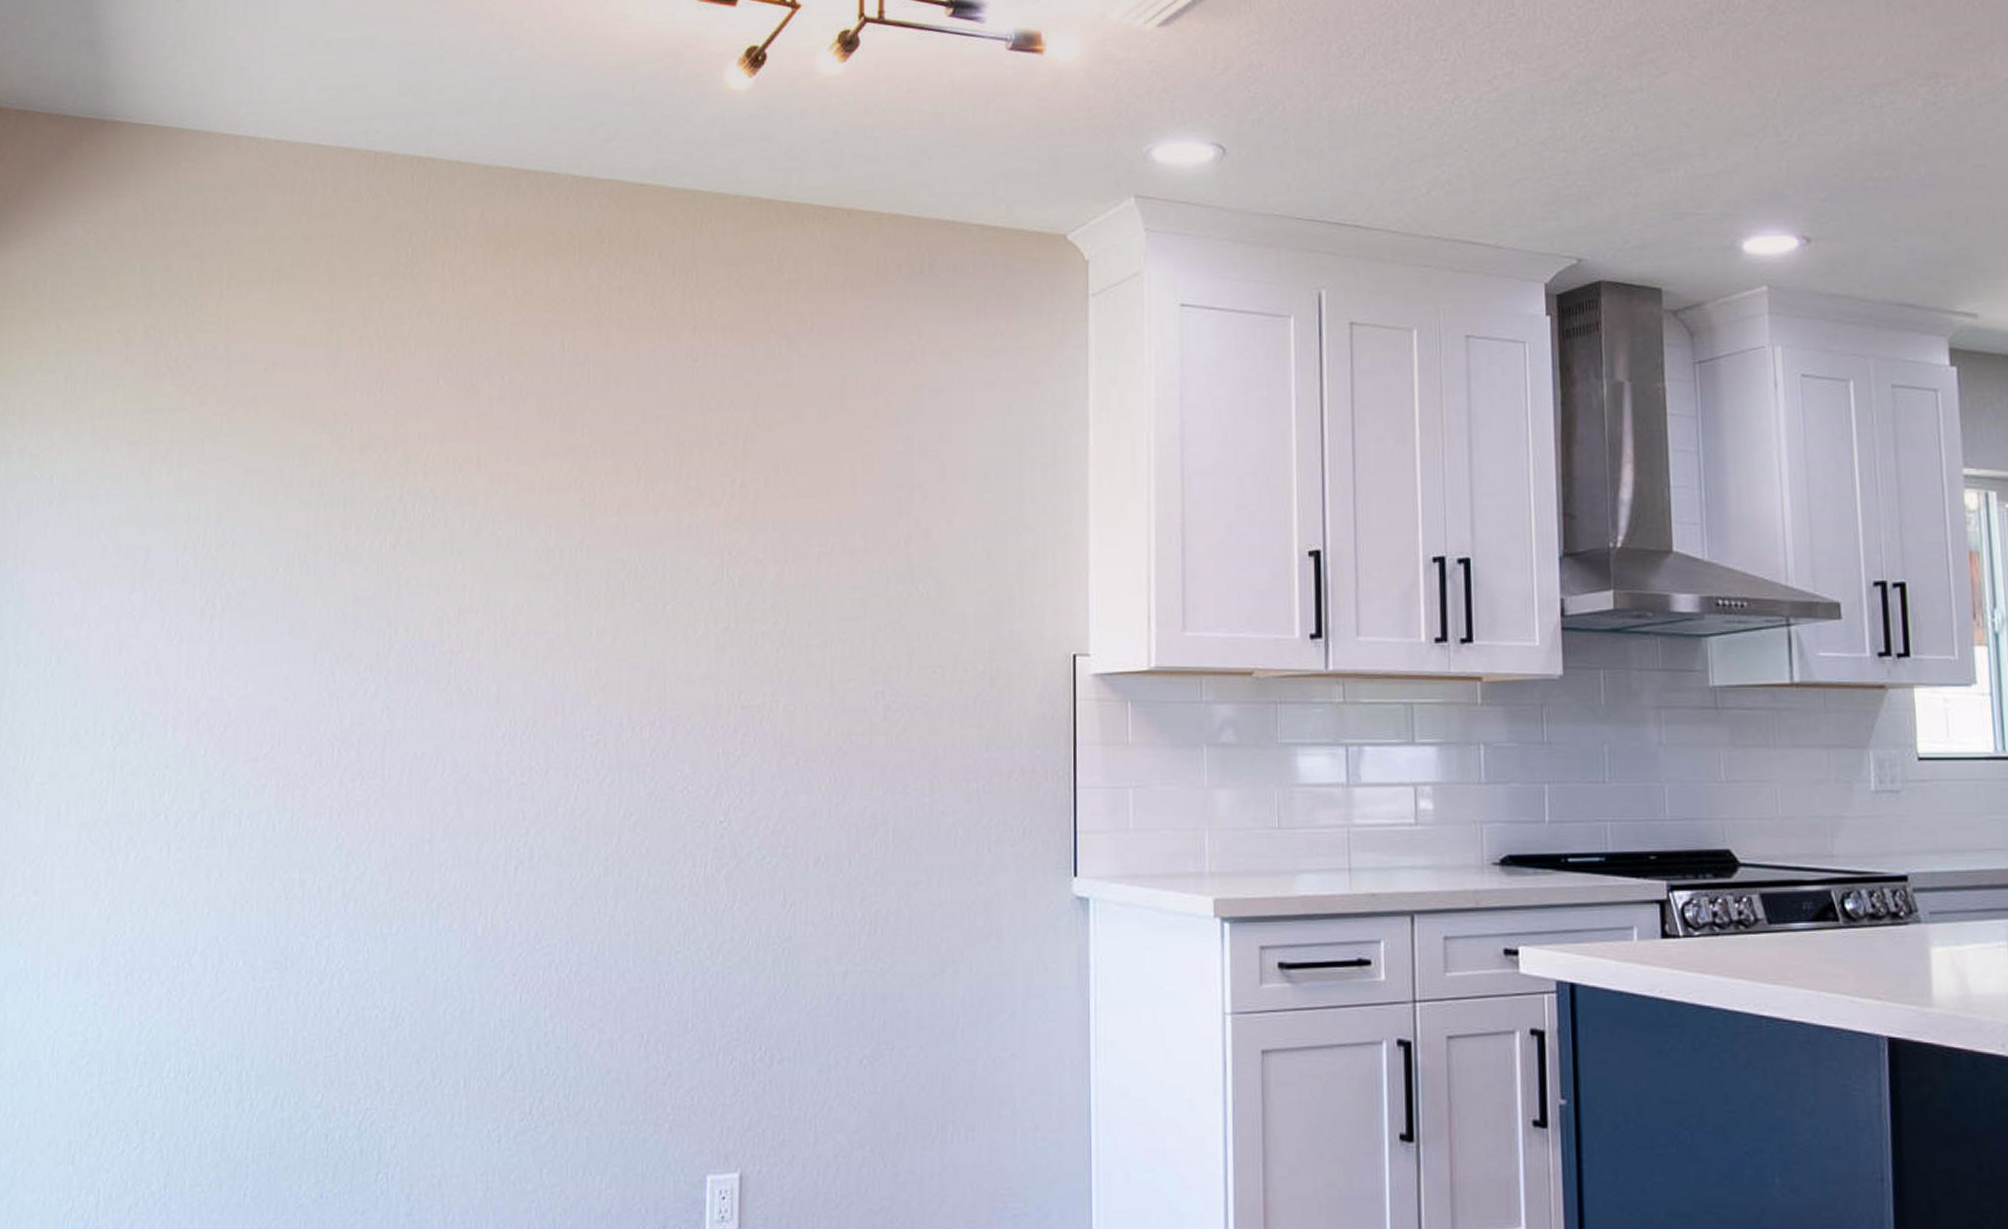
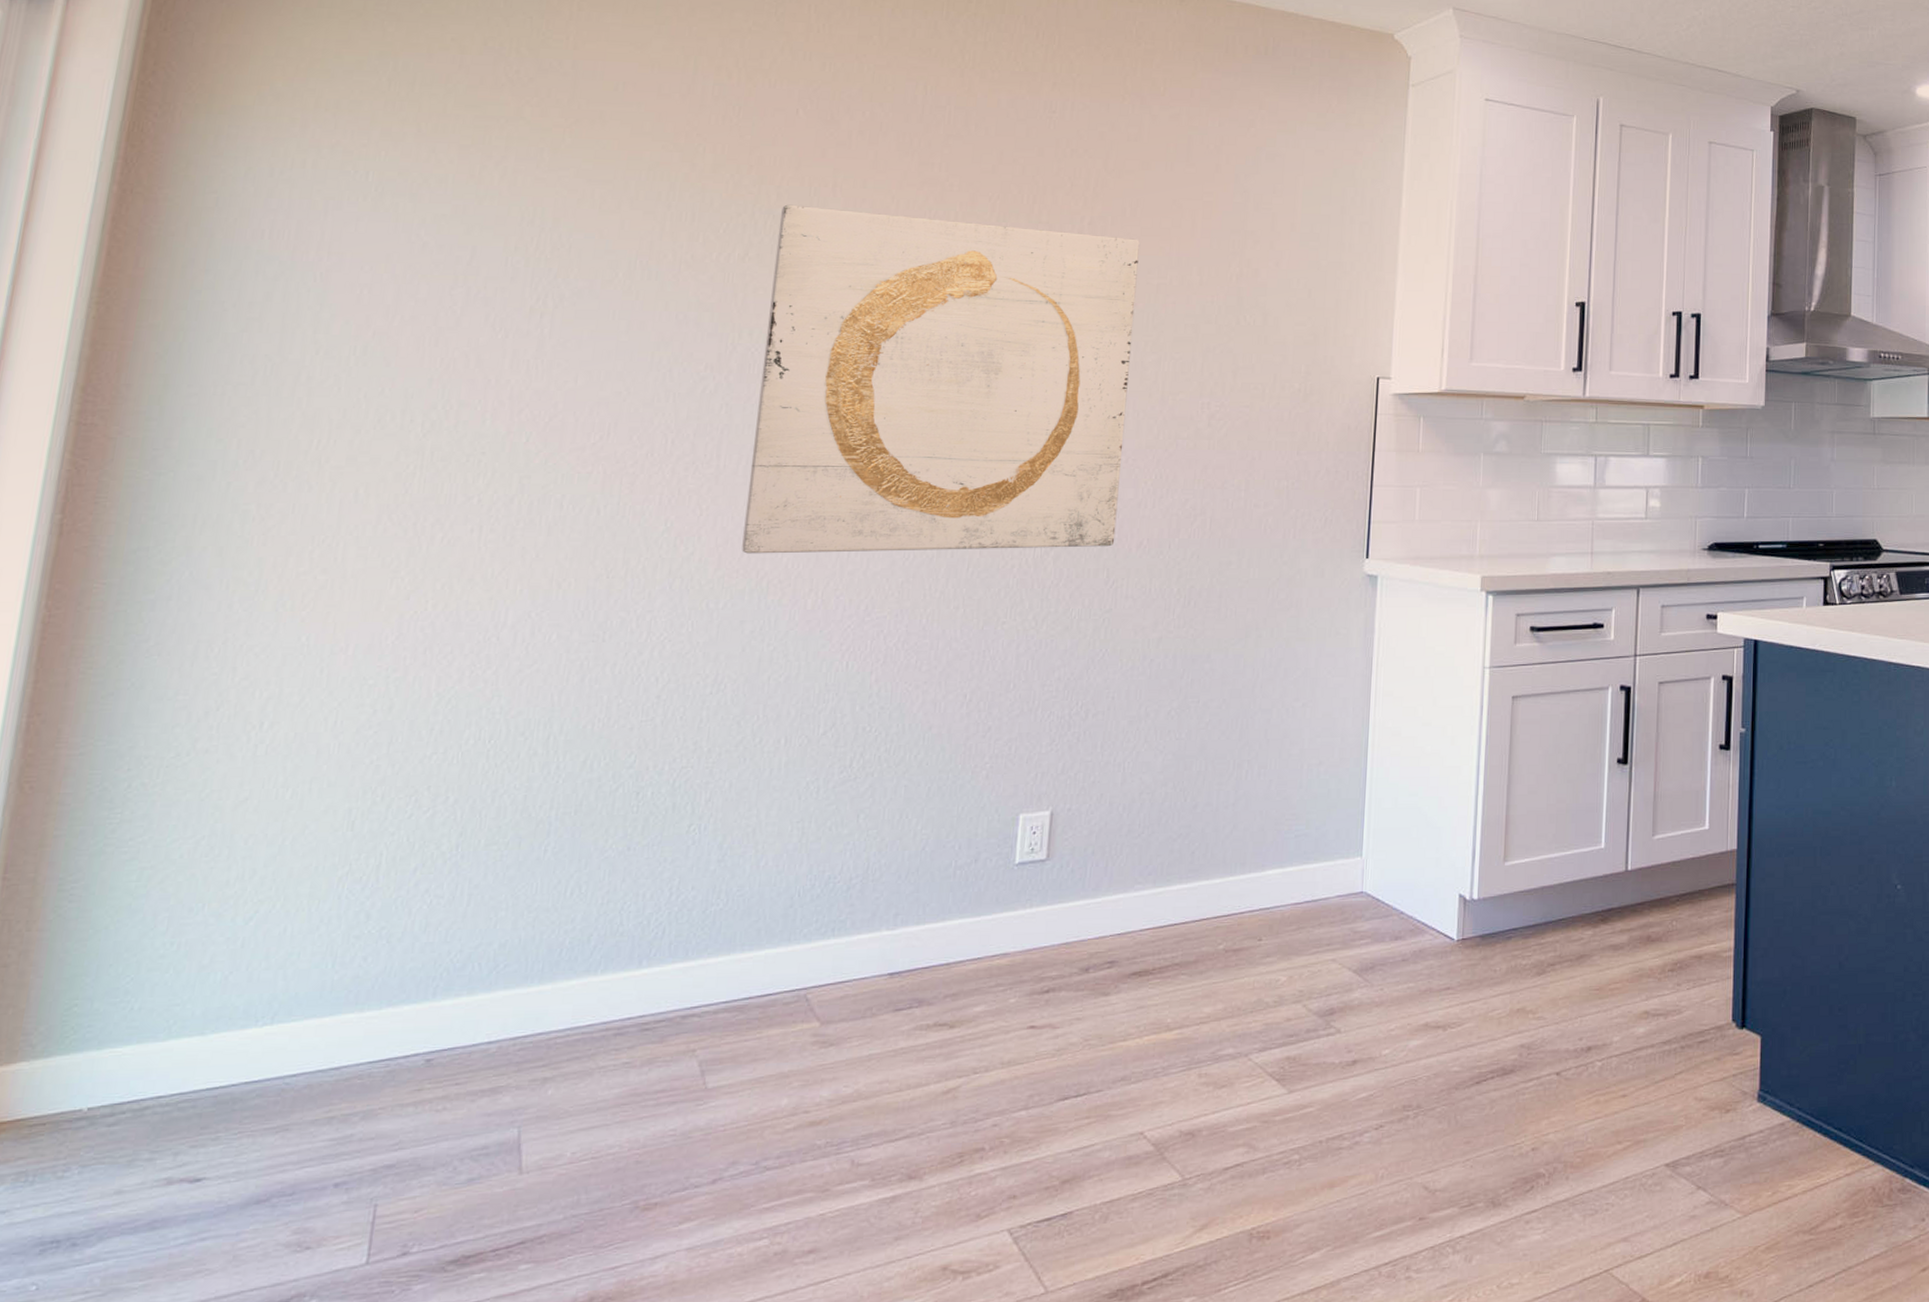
wall art: none [411,484,796,873] -> present [742,204,1140,554]

